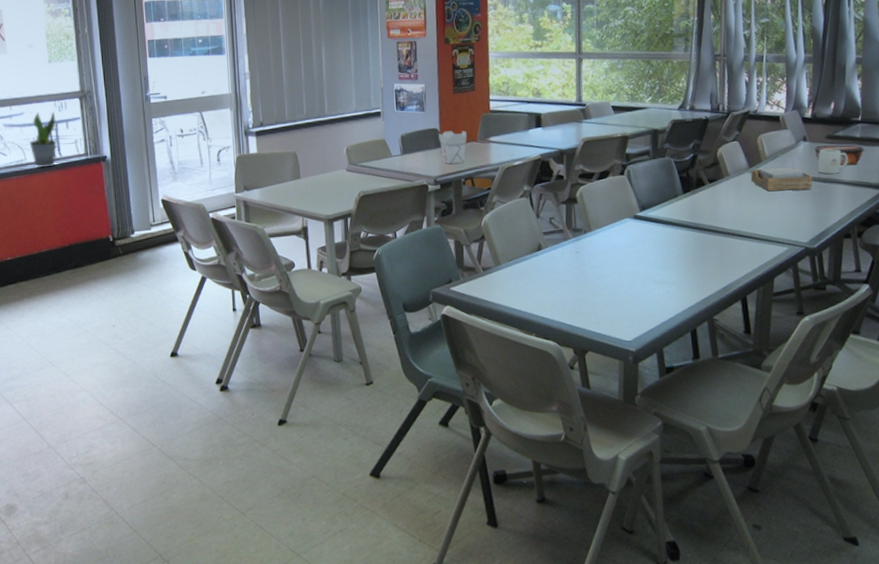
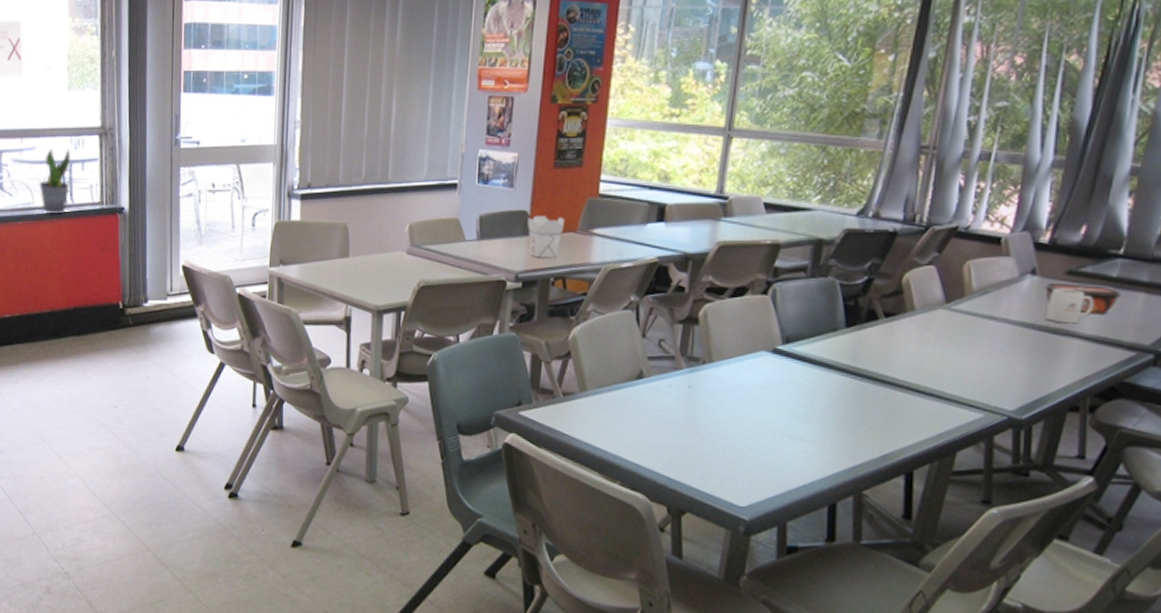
napkin holder: present [750,167,813,192] -> none [944,305,1037,340]

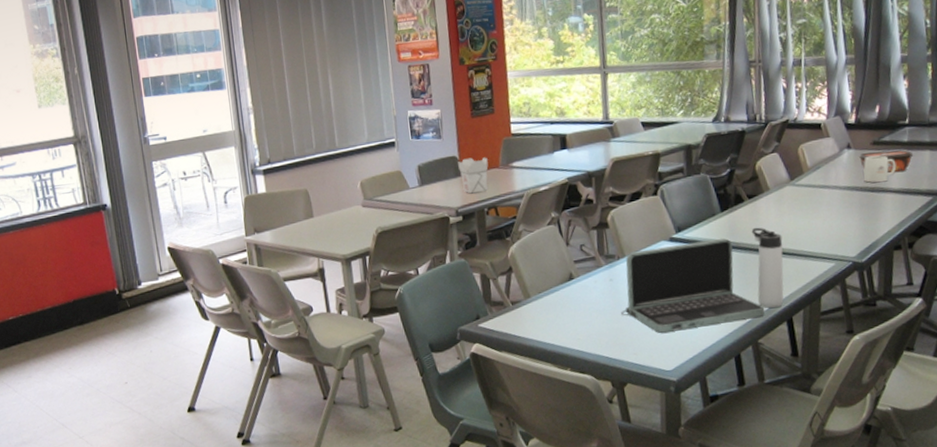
potted plant: present [39,149,71,214] -> none [24,160,54,221]
laptop: none [695,357,880,464] -> present [621,238,765,333]
thermos bottle: none [871,353,920,456] -> present [751,227,784,308]

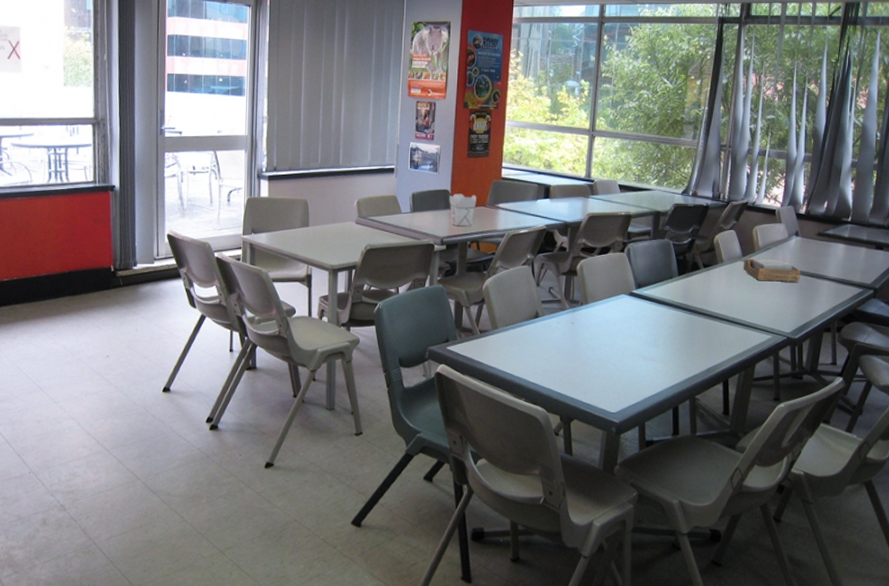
laptop: present [621,238,765,333] -> none [577,299,705,378]
thermos bottle: present [751,227,784,308] -> none [700,294,729,369]
napkin holder: none [792,177,859,205] -> present [743,258,801,282]
food container: present [858,149,915,173] -> none [804,241,853,264]
mug: present [863,155,897,183] -> none [806,246,836,270]

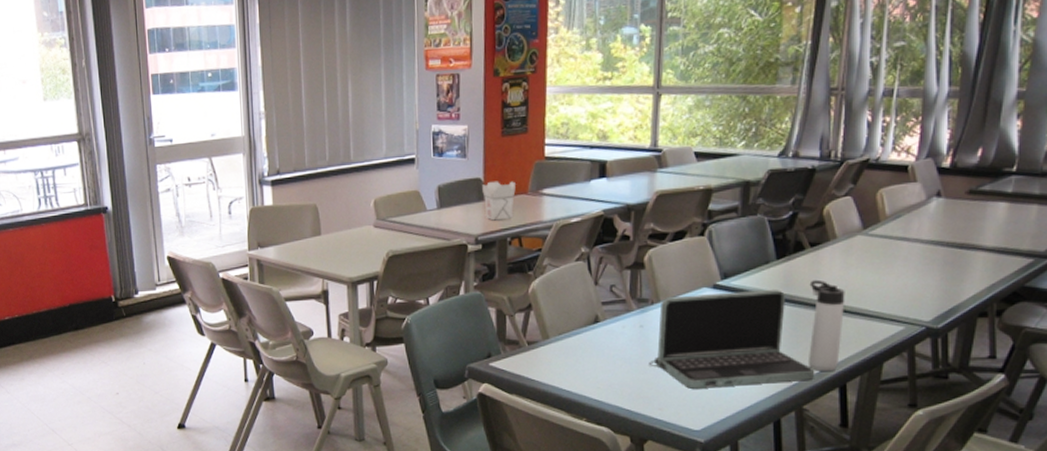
laptop: none [577,299,705,378] -> present [649,289,815,389]
thermos bottle: none [700,294,729,369] -> present [807,279,845,372]
napkin holder: present [743,258,801,282] -> none [863,229,945,259]

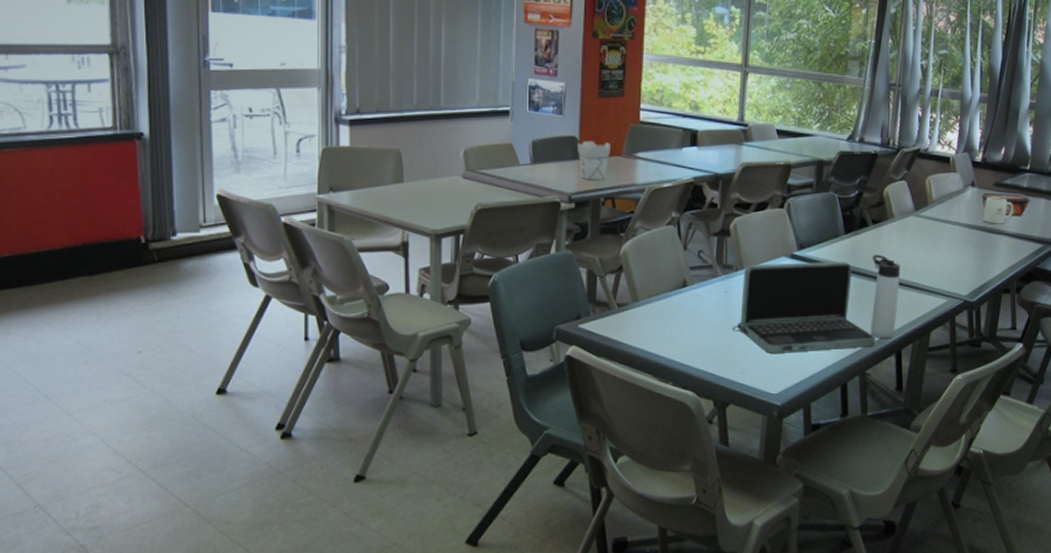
food container: none [948,201,1019,228] -> present [980,192,1032,217]
mug: none [952,207,994,239] -> present [983,197,1014,224]

